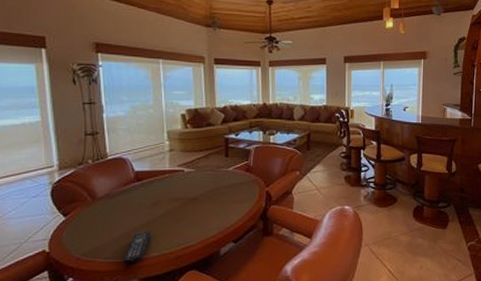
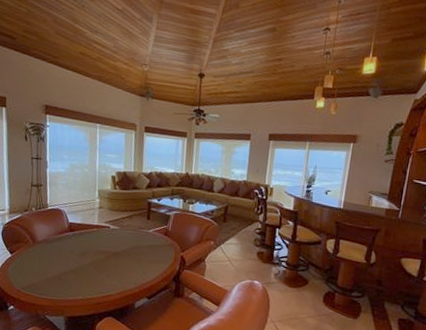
remote control: present [123,230,151,263] -> none [53,276,78,302]

